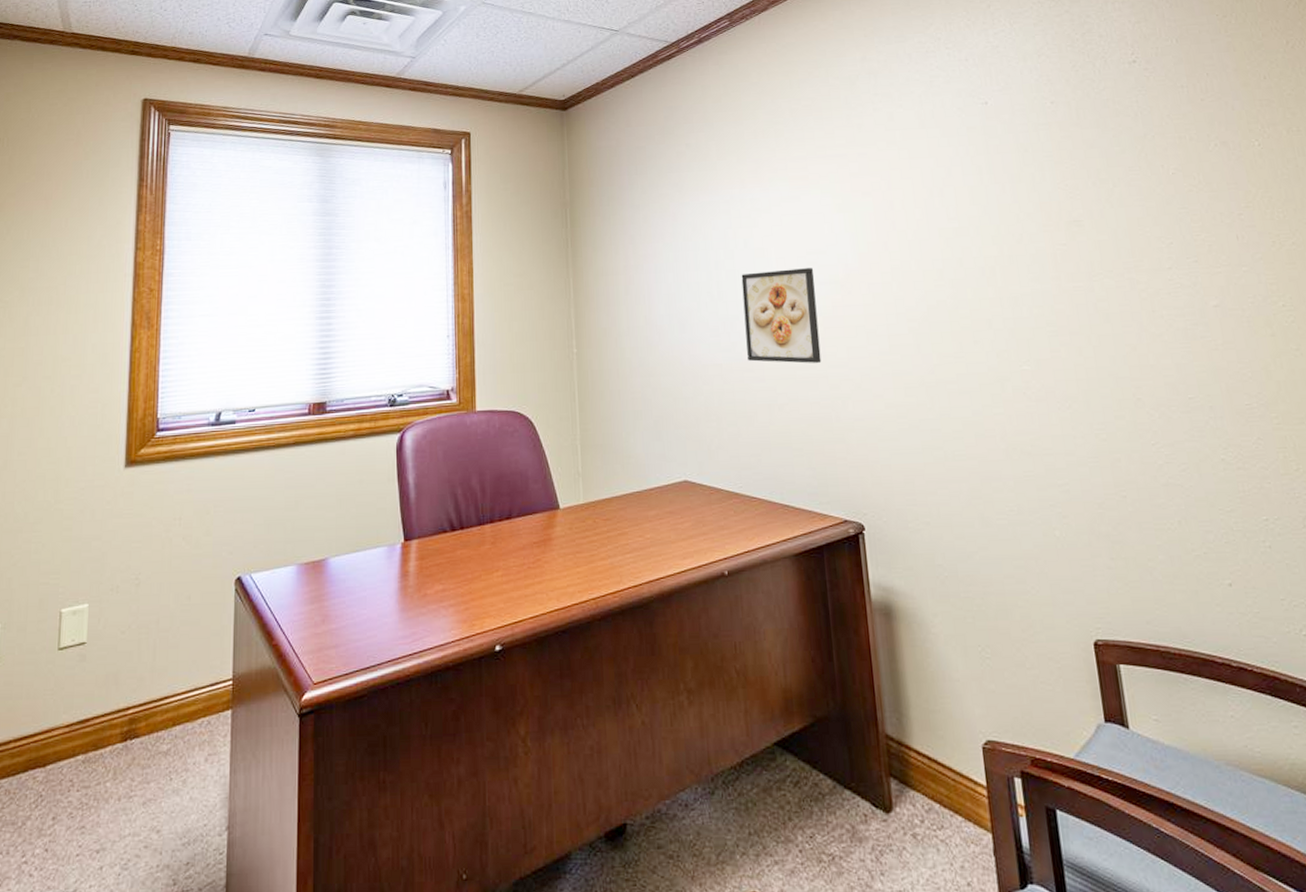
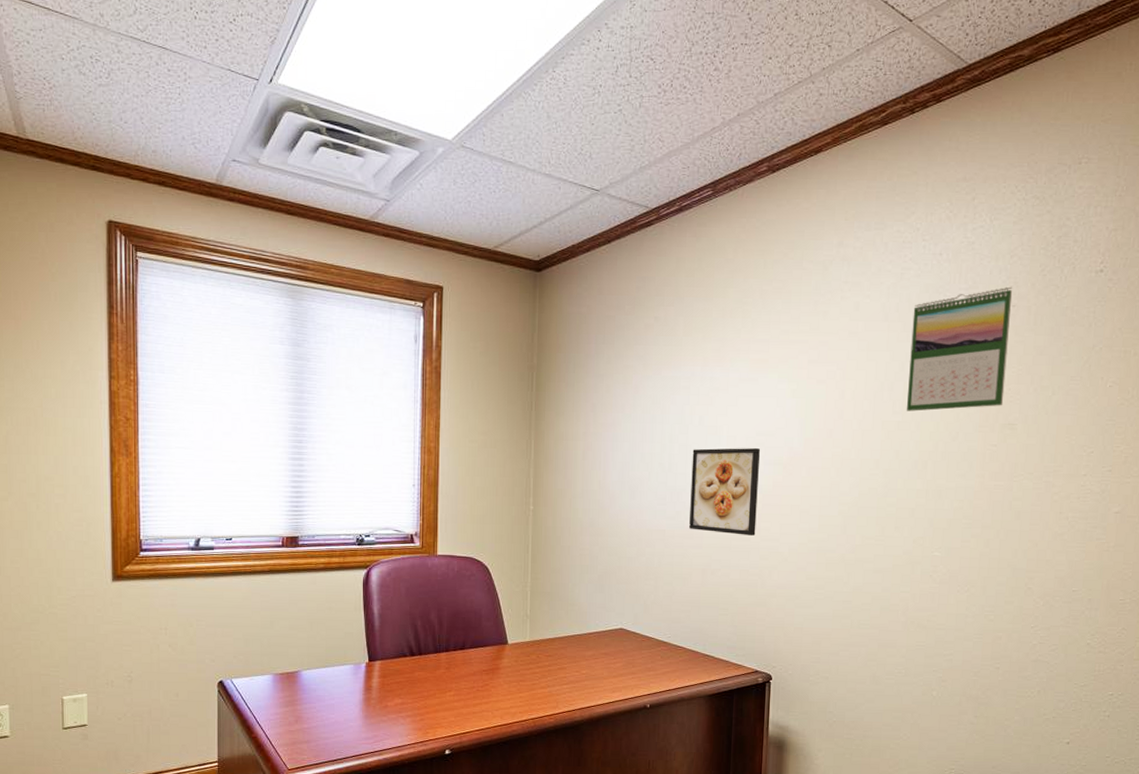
calendar: none [949,84,1064,216] -> present [906,286,1013,411]

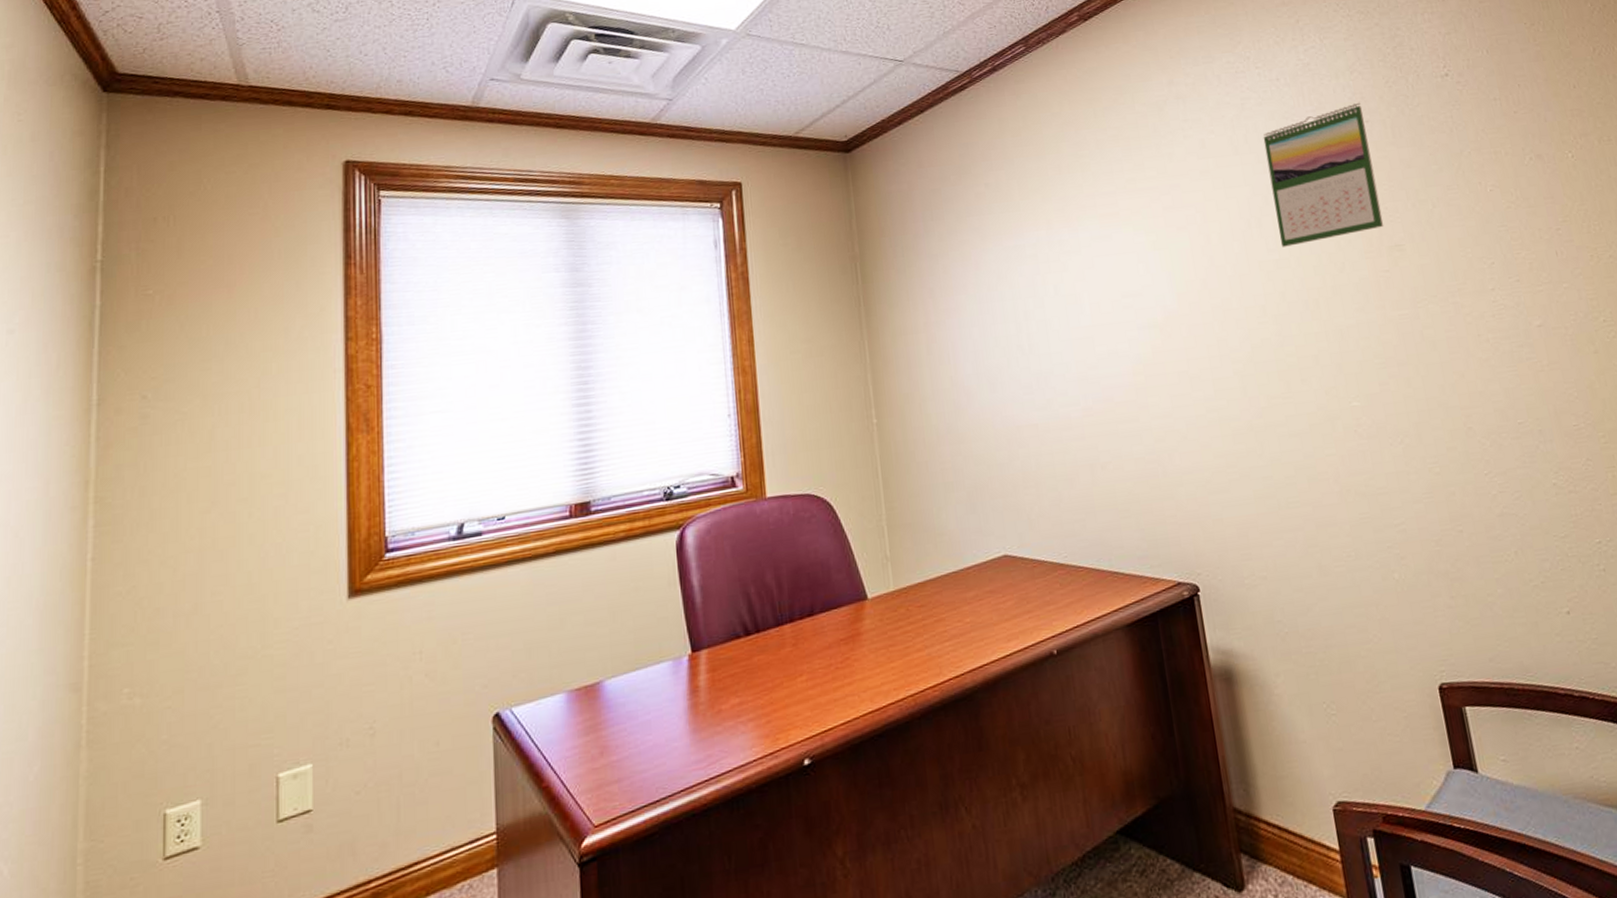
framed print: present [689,448,761,536] -> none [1053,312,1144,419]

